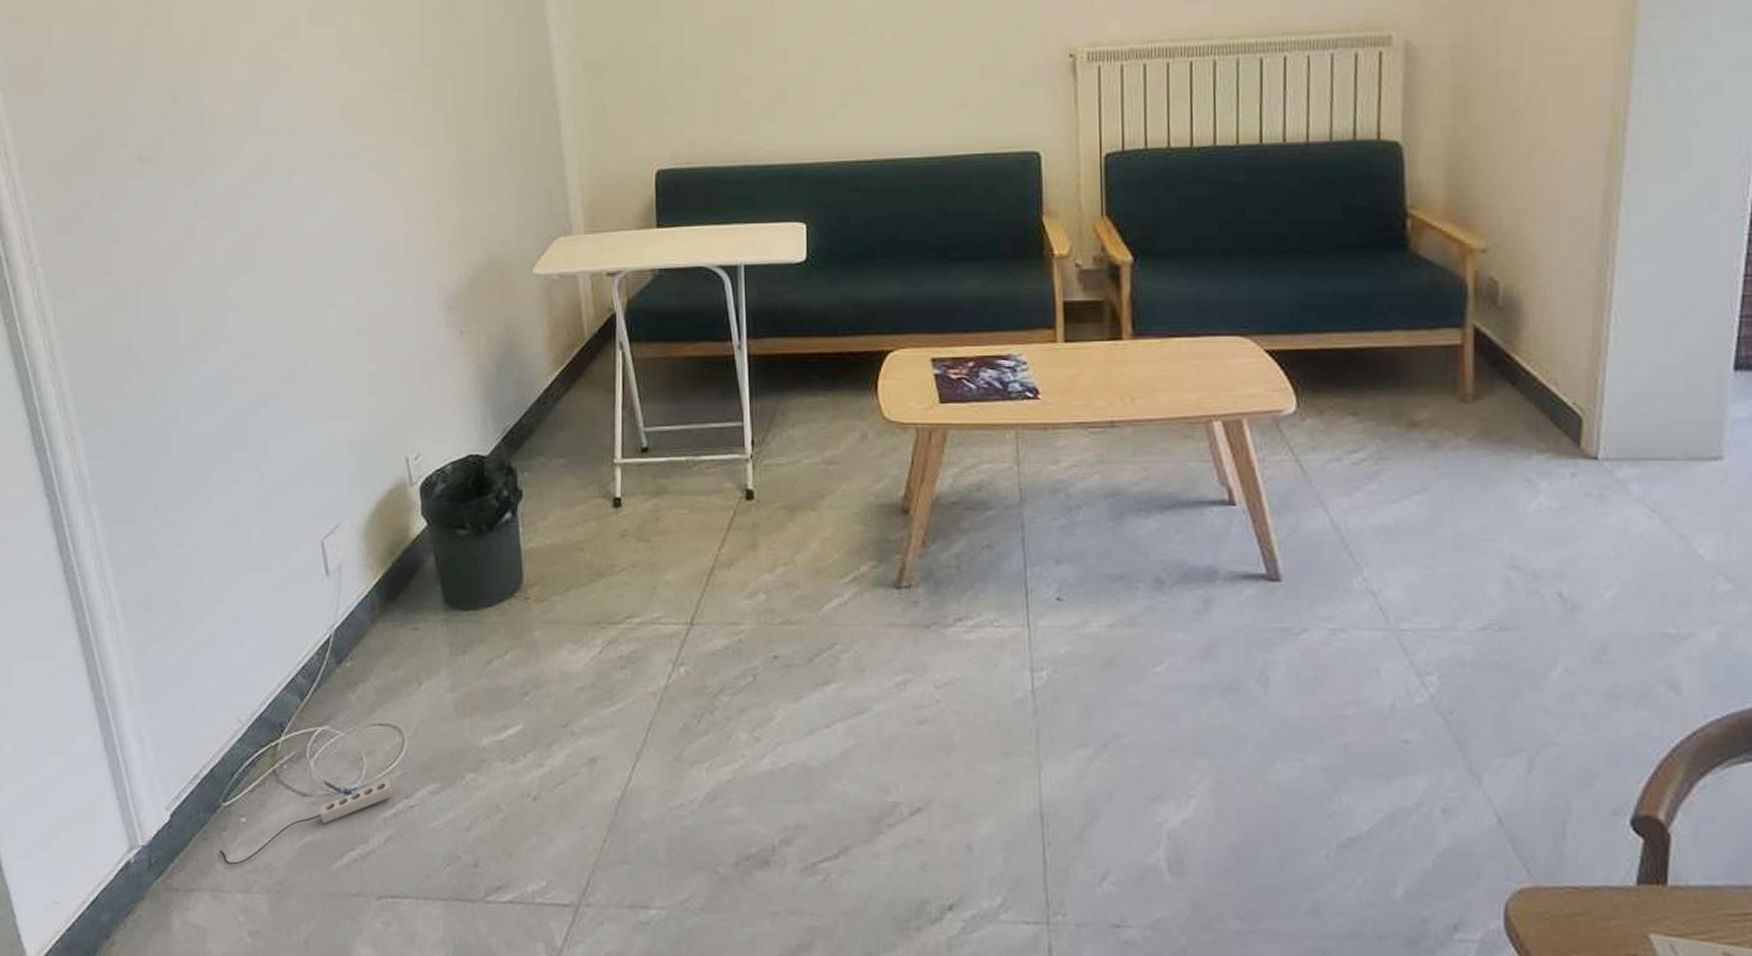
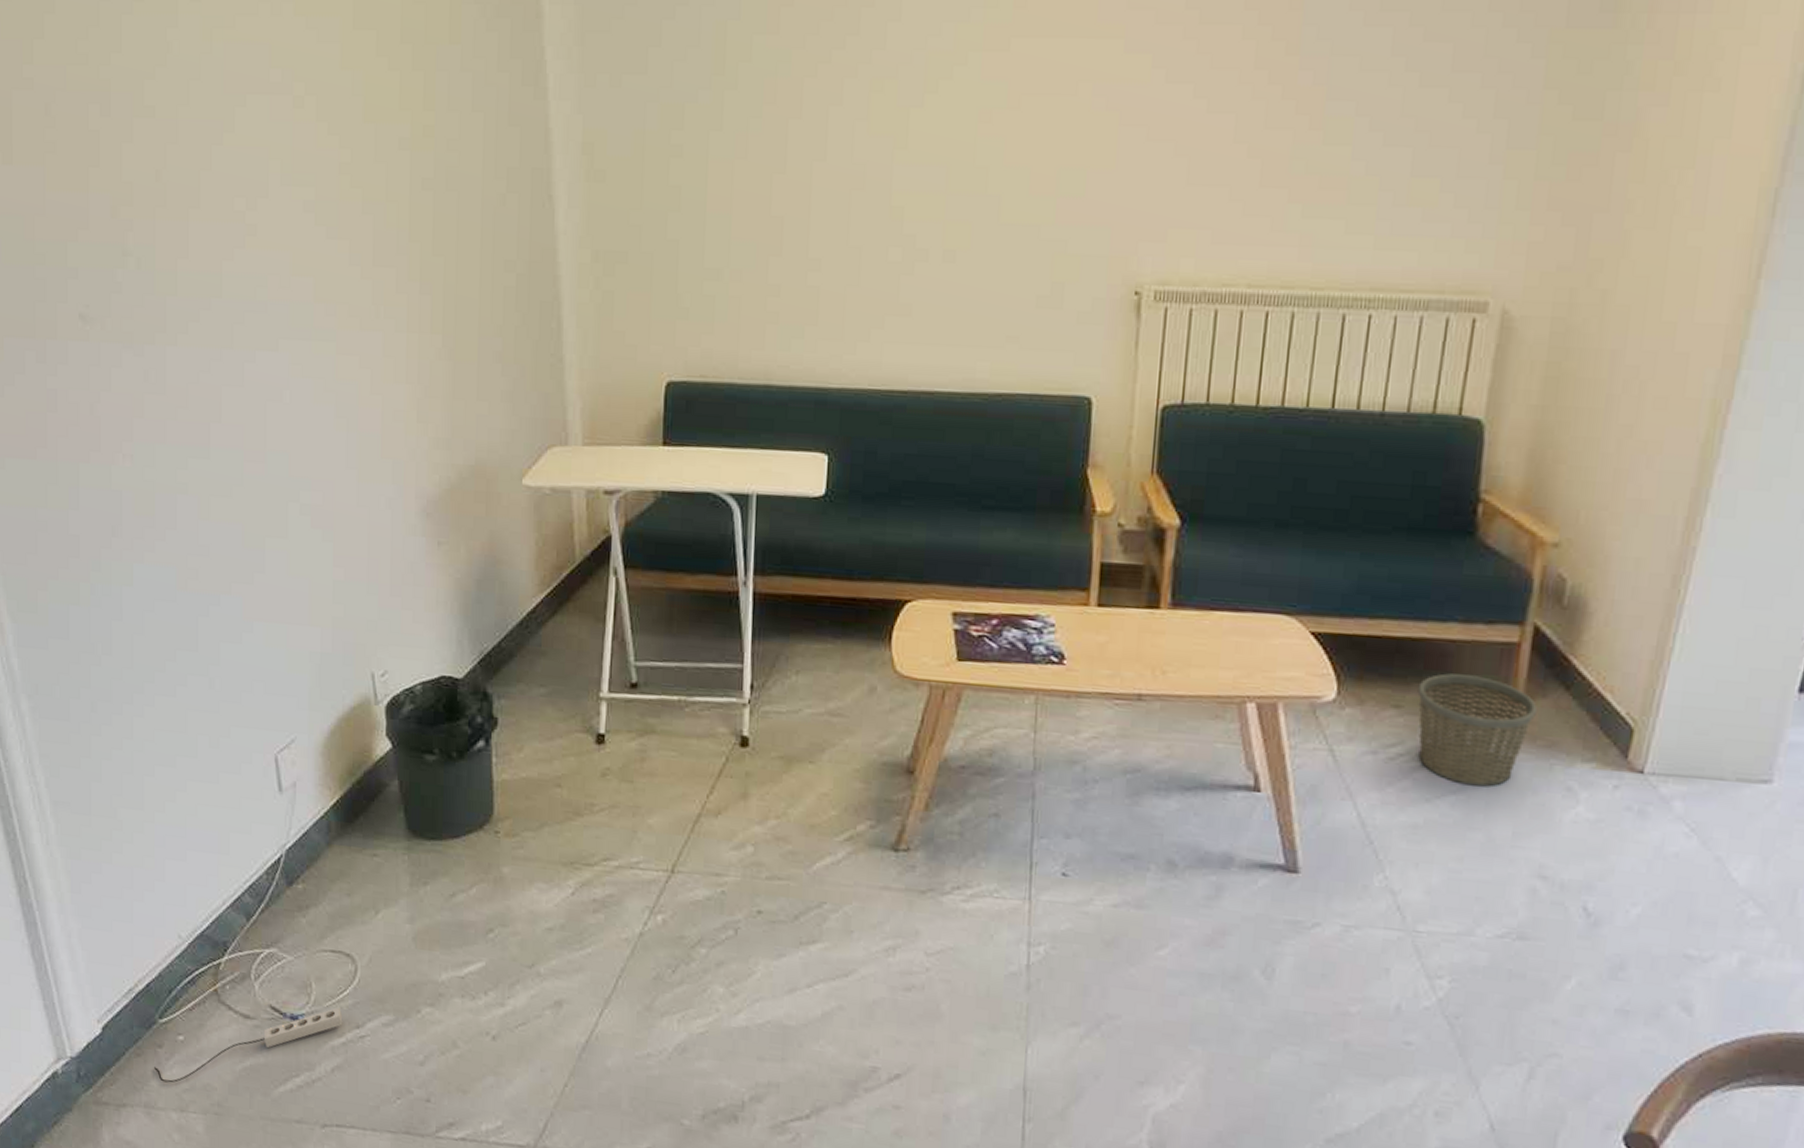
basket: none [1372,379,1489,484] -> present [1417,673,1538,787]

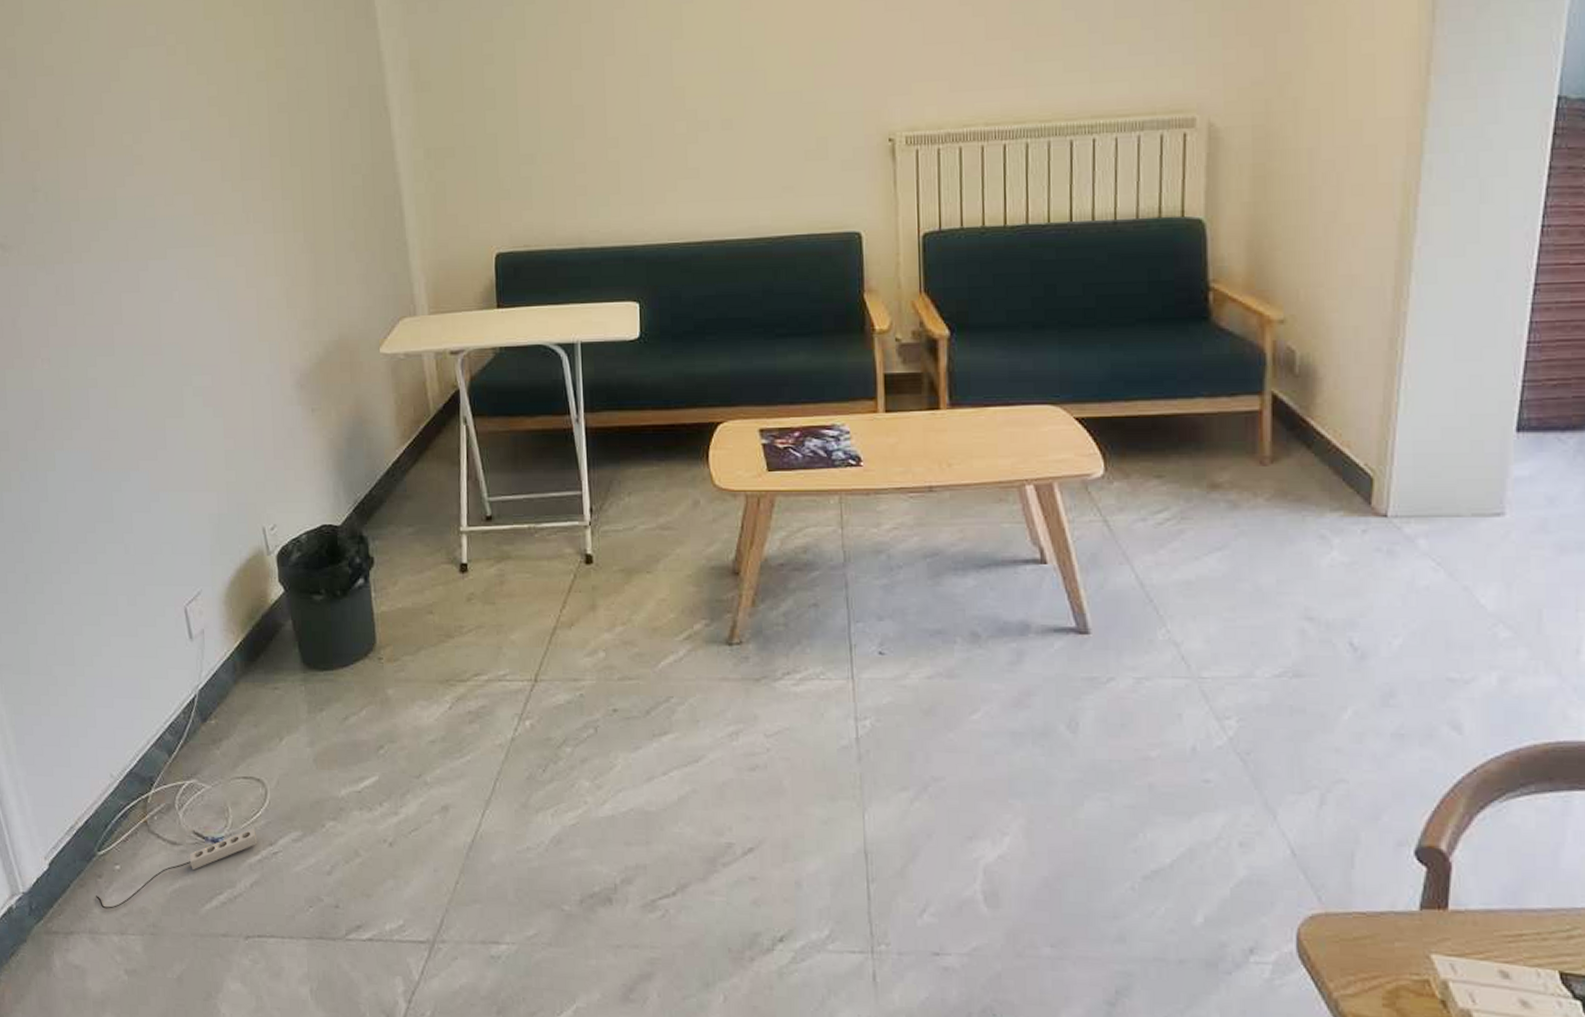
basket: present [1417,673,1538,787] -> none [1175,443,1285,542]

